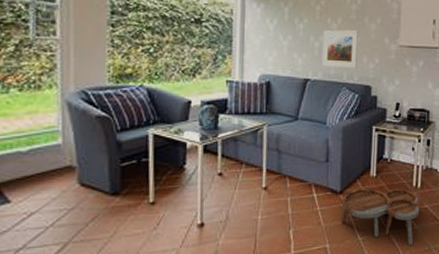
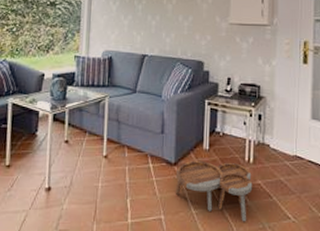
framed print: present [321,30,359,69] -> none [158,9,192,46]

